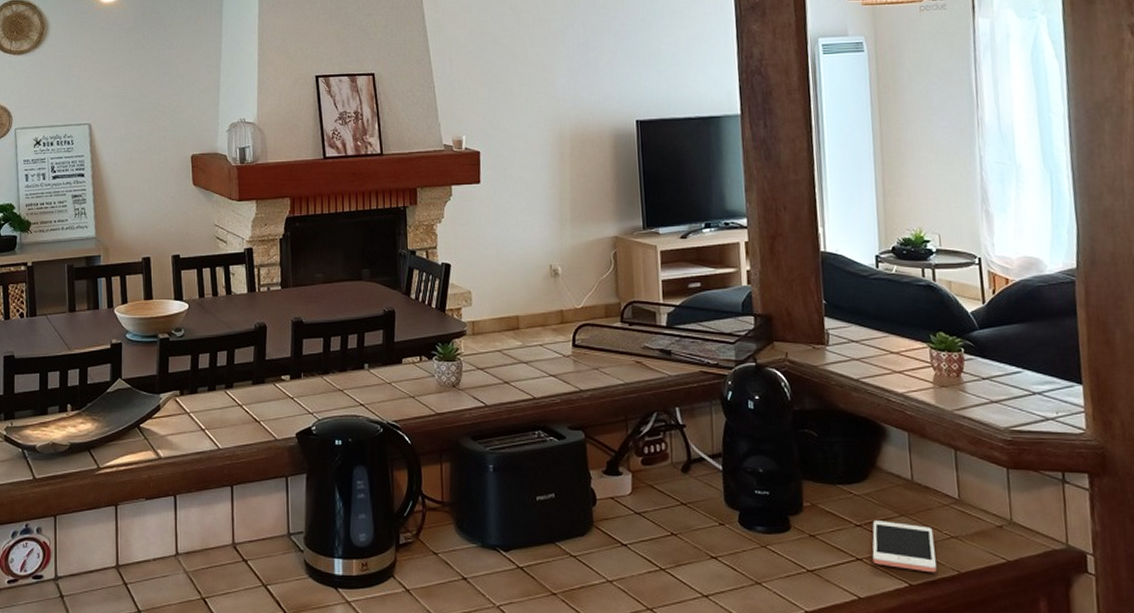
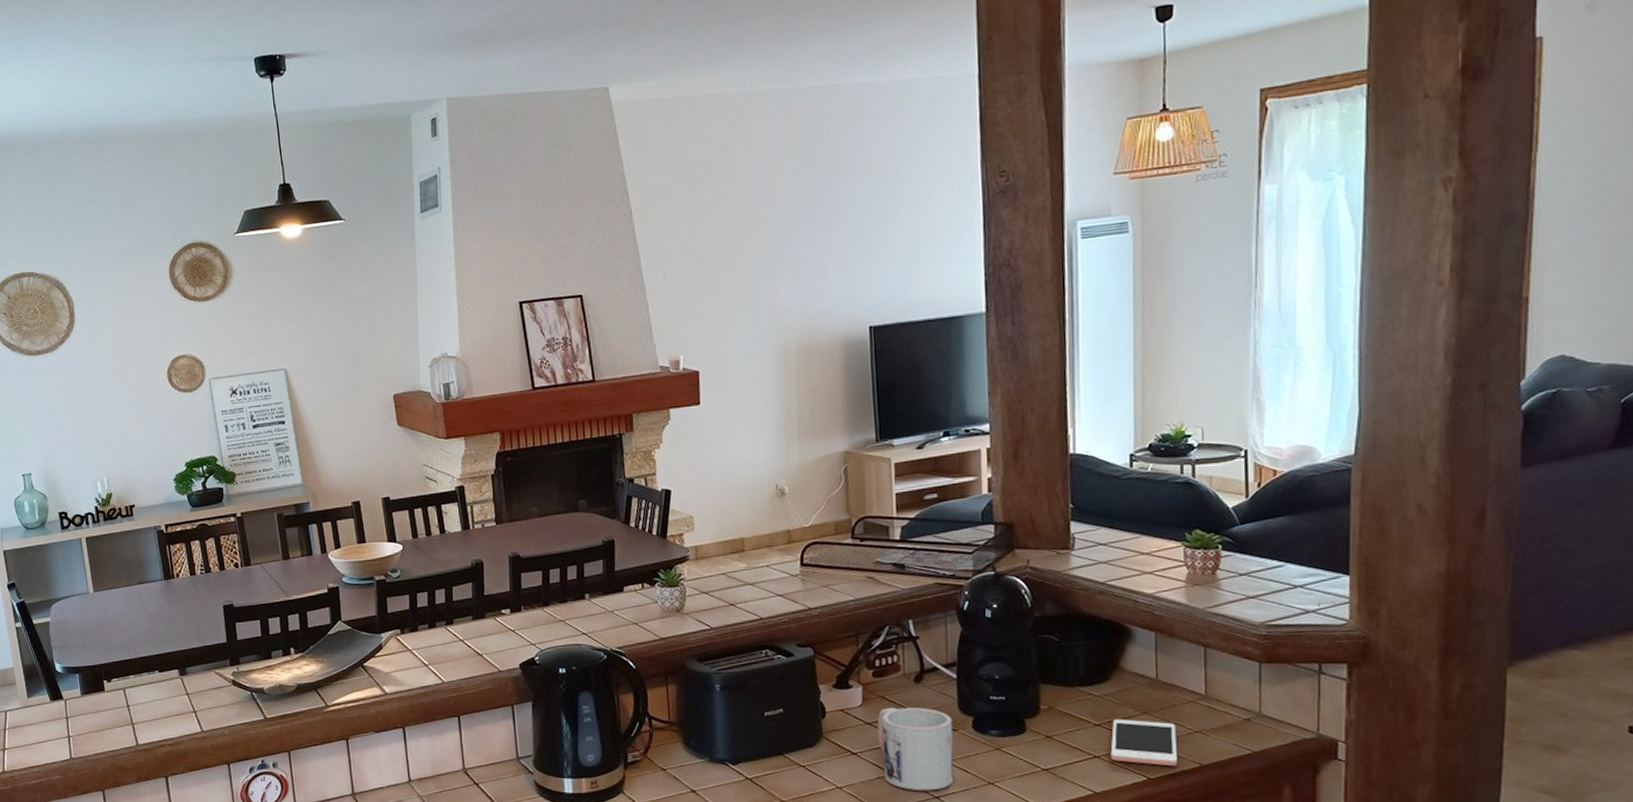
mug: none [646,497,723,589] -> present [877,707,954,792]

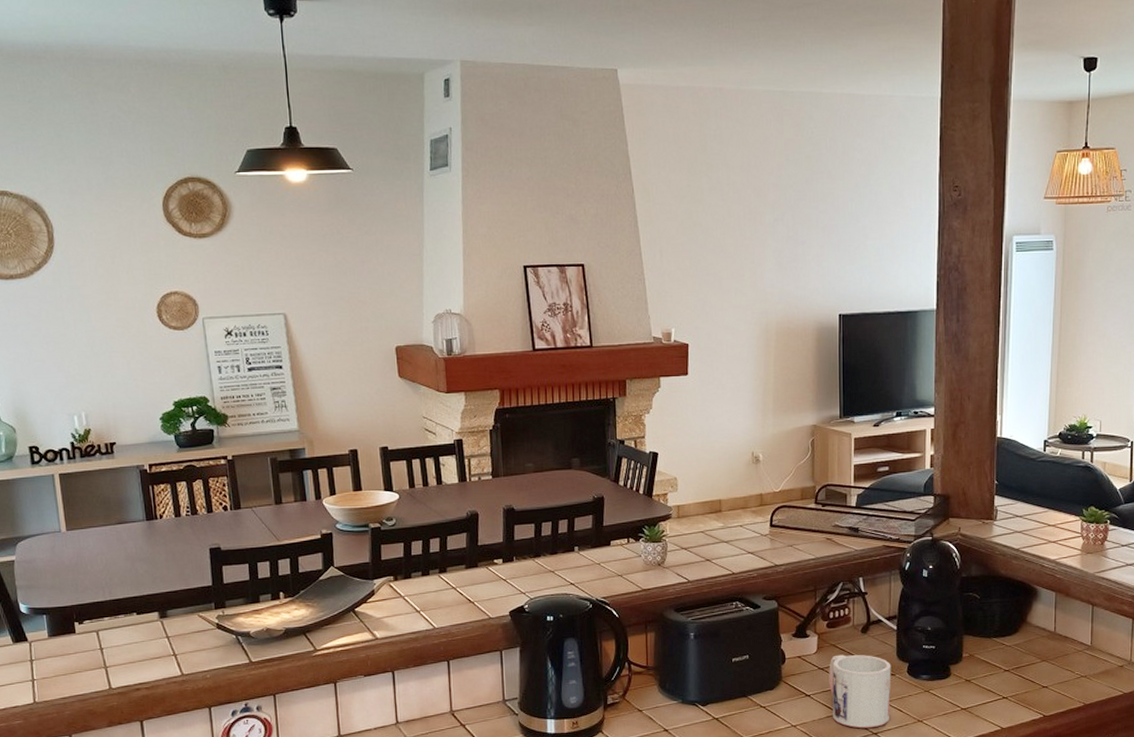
cell phone: present [1110,719,1177,767] -> none [1016,665,1067,706]

